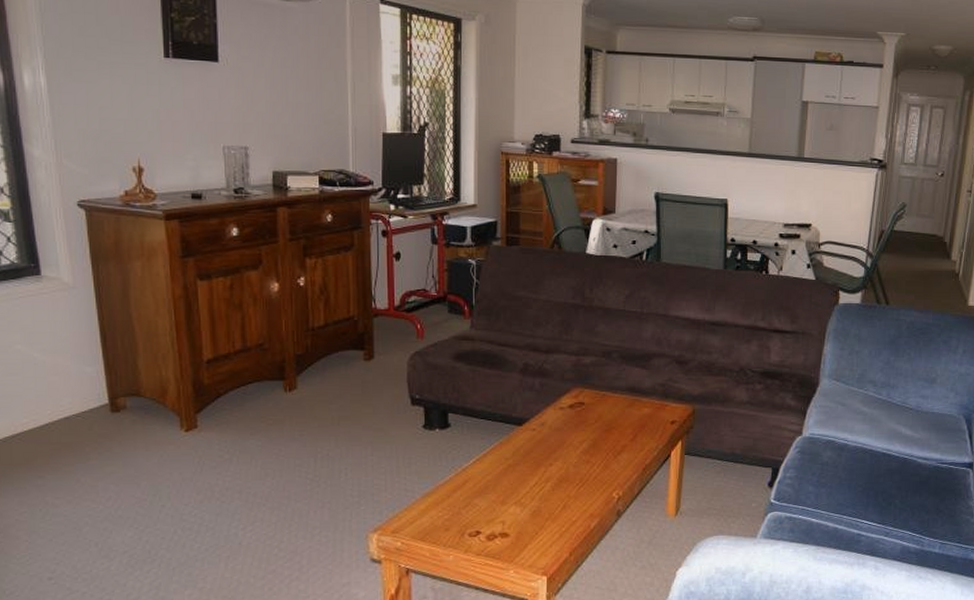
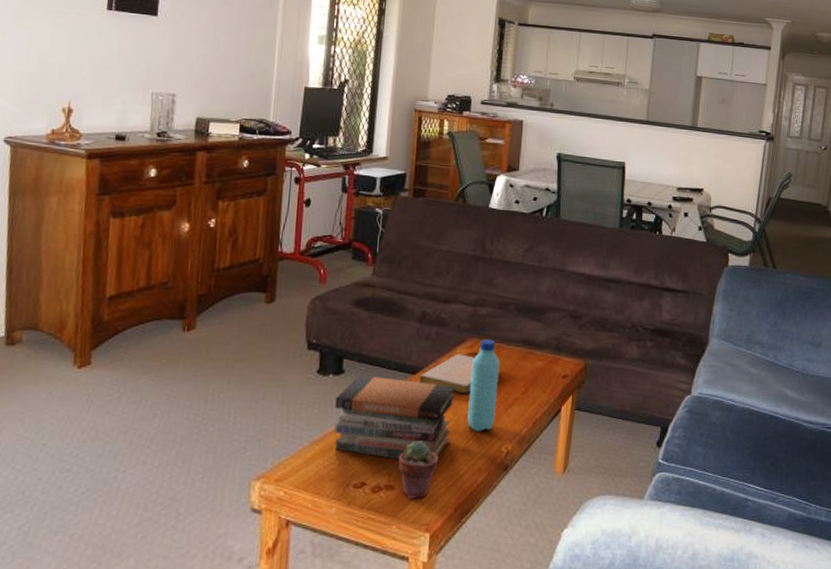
book stack: none [444,428,563,509] -> present [334,375,456,460]
potted succulent: none [511,489,550,545] -> present [398,440,438,499]
notebook: none [527,404,581,443] -> present [420,354,475,394]
water bottle: none [577,388,606,479] -> present [467,339,500,431]

